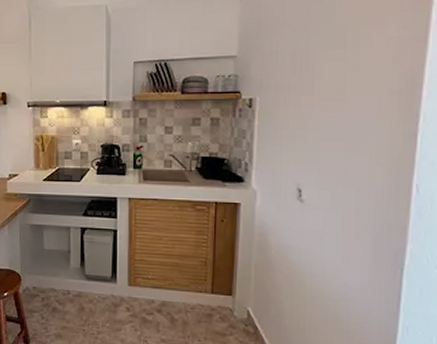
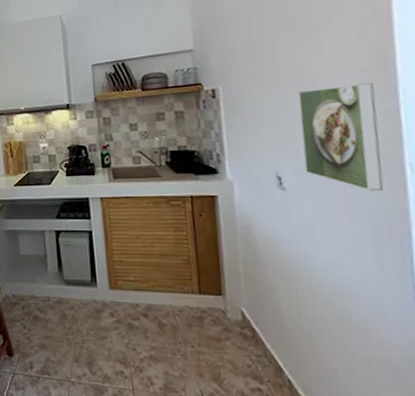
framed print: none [324,106,398,208] -> present [298,83,384,191]

